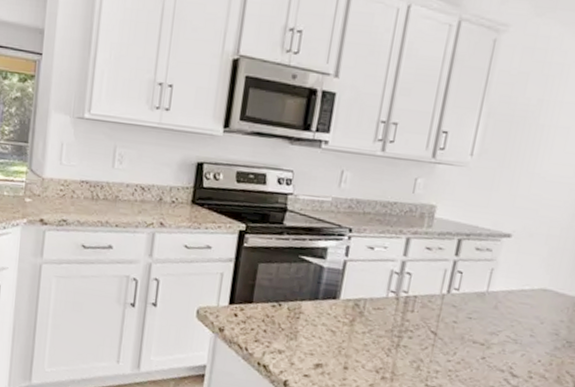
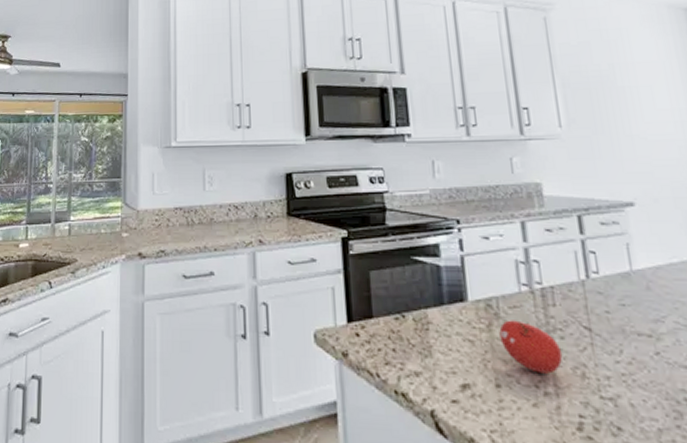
fruit: none [358,318,407,364] -> present [499,320,563,374]

